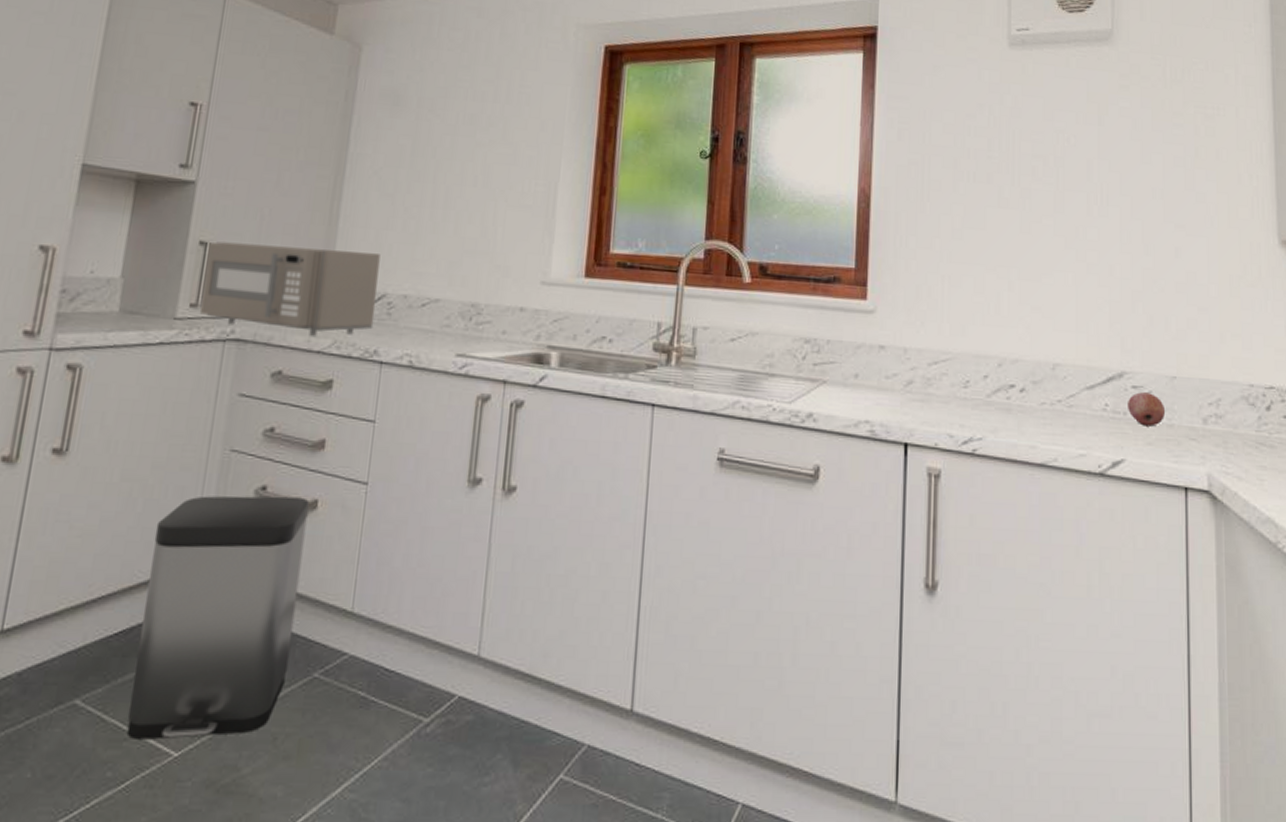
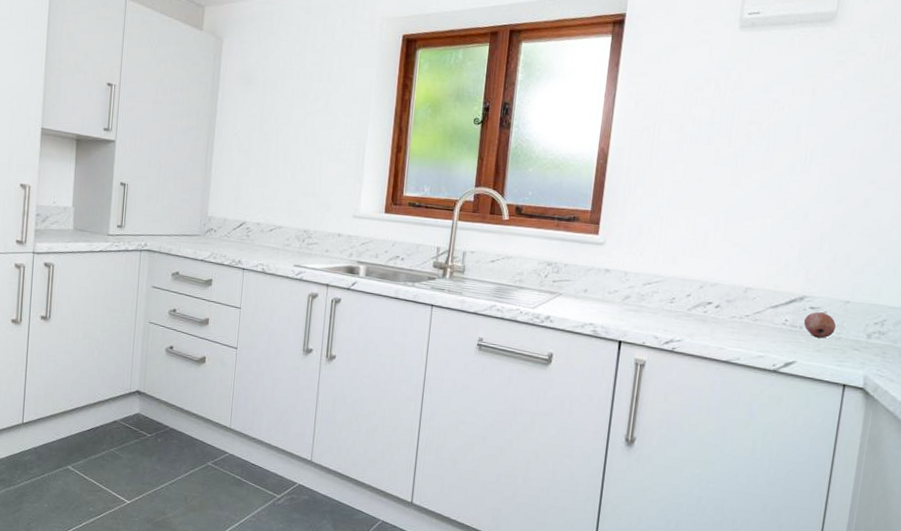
pedal bin: present [126,495,309,740] -> none [99,350,200,494]
microwave: present [199,241,381,336] -> none [123,183,241,250]

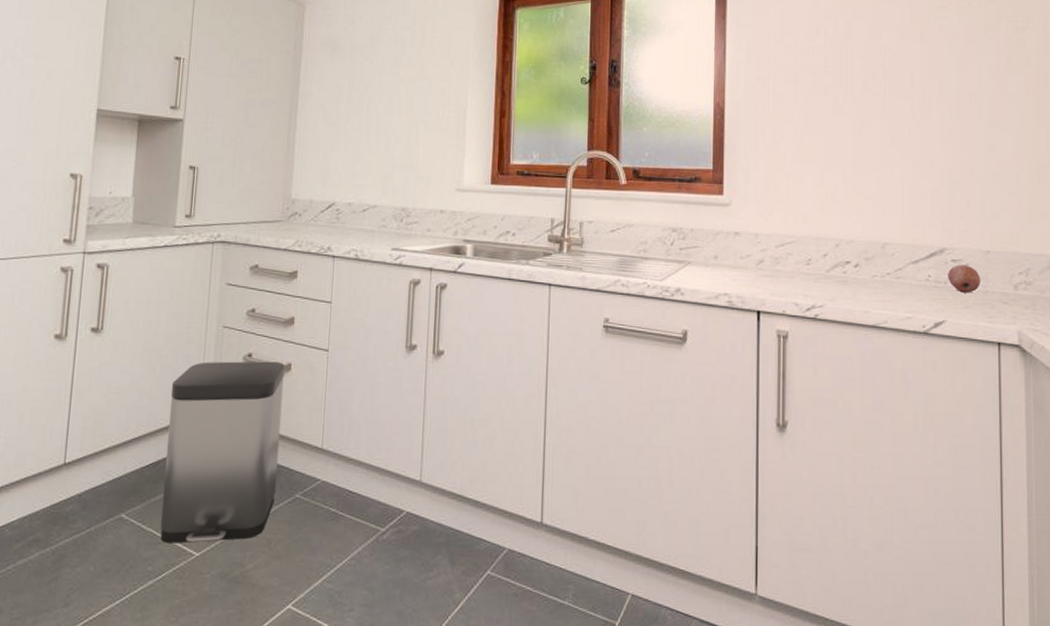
pedal bin: none [99,350,200,494] -> present [160,361,285,543]

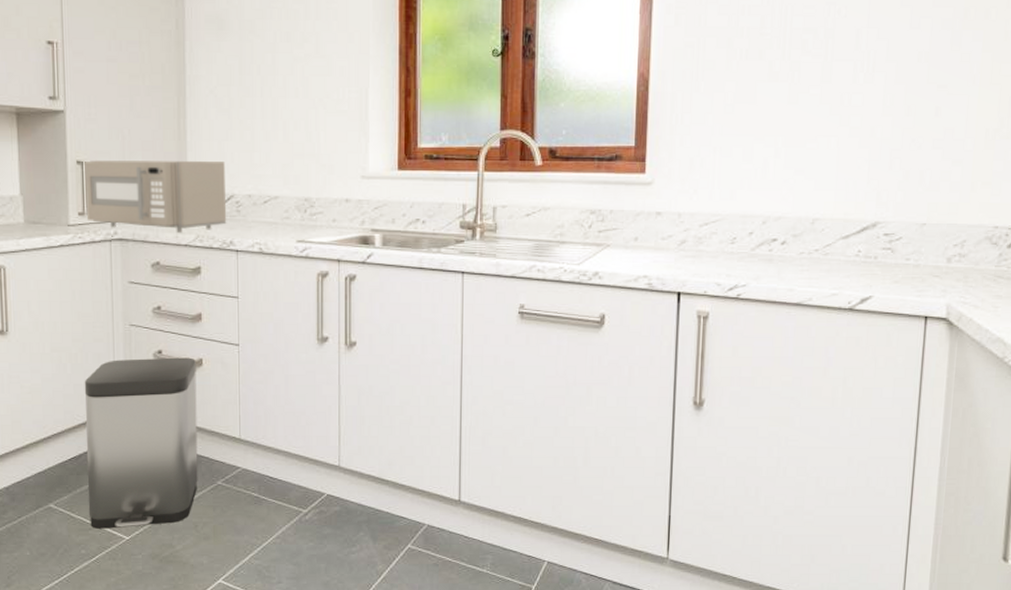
microwave: none [192,166,329,237] -> present [85,160,227,233]
fruit: present [947,265,981,293] -> none [878,239,914,267]

